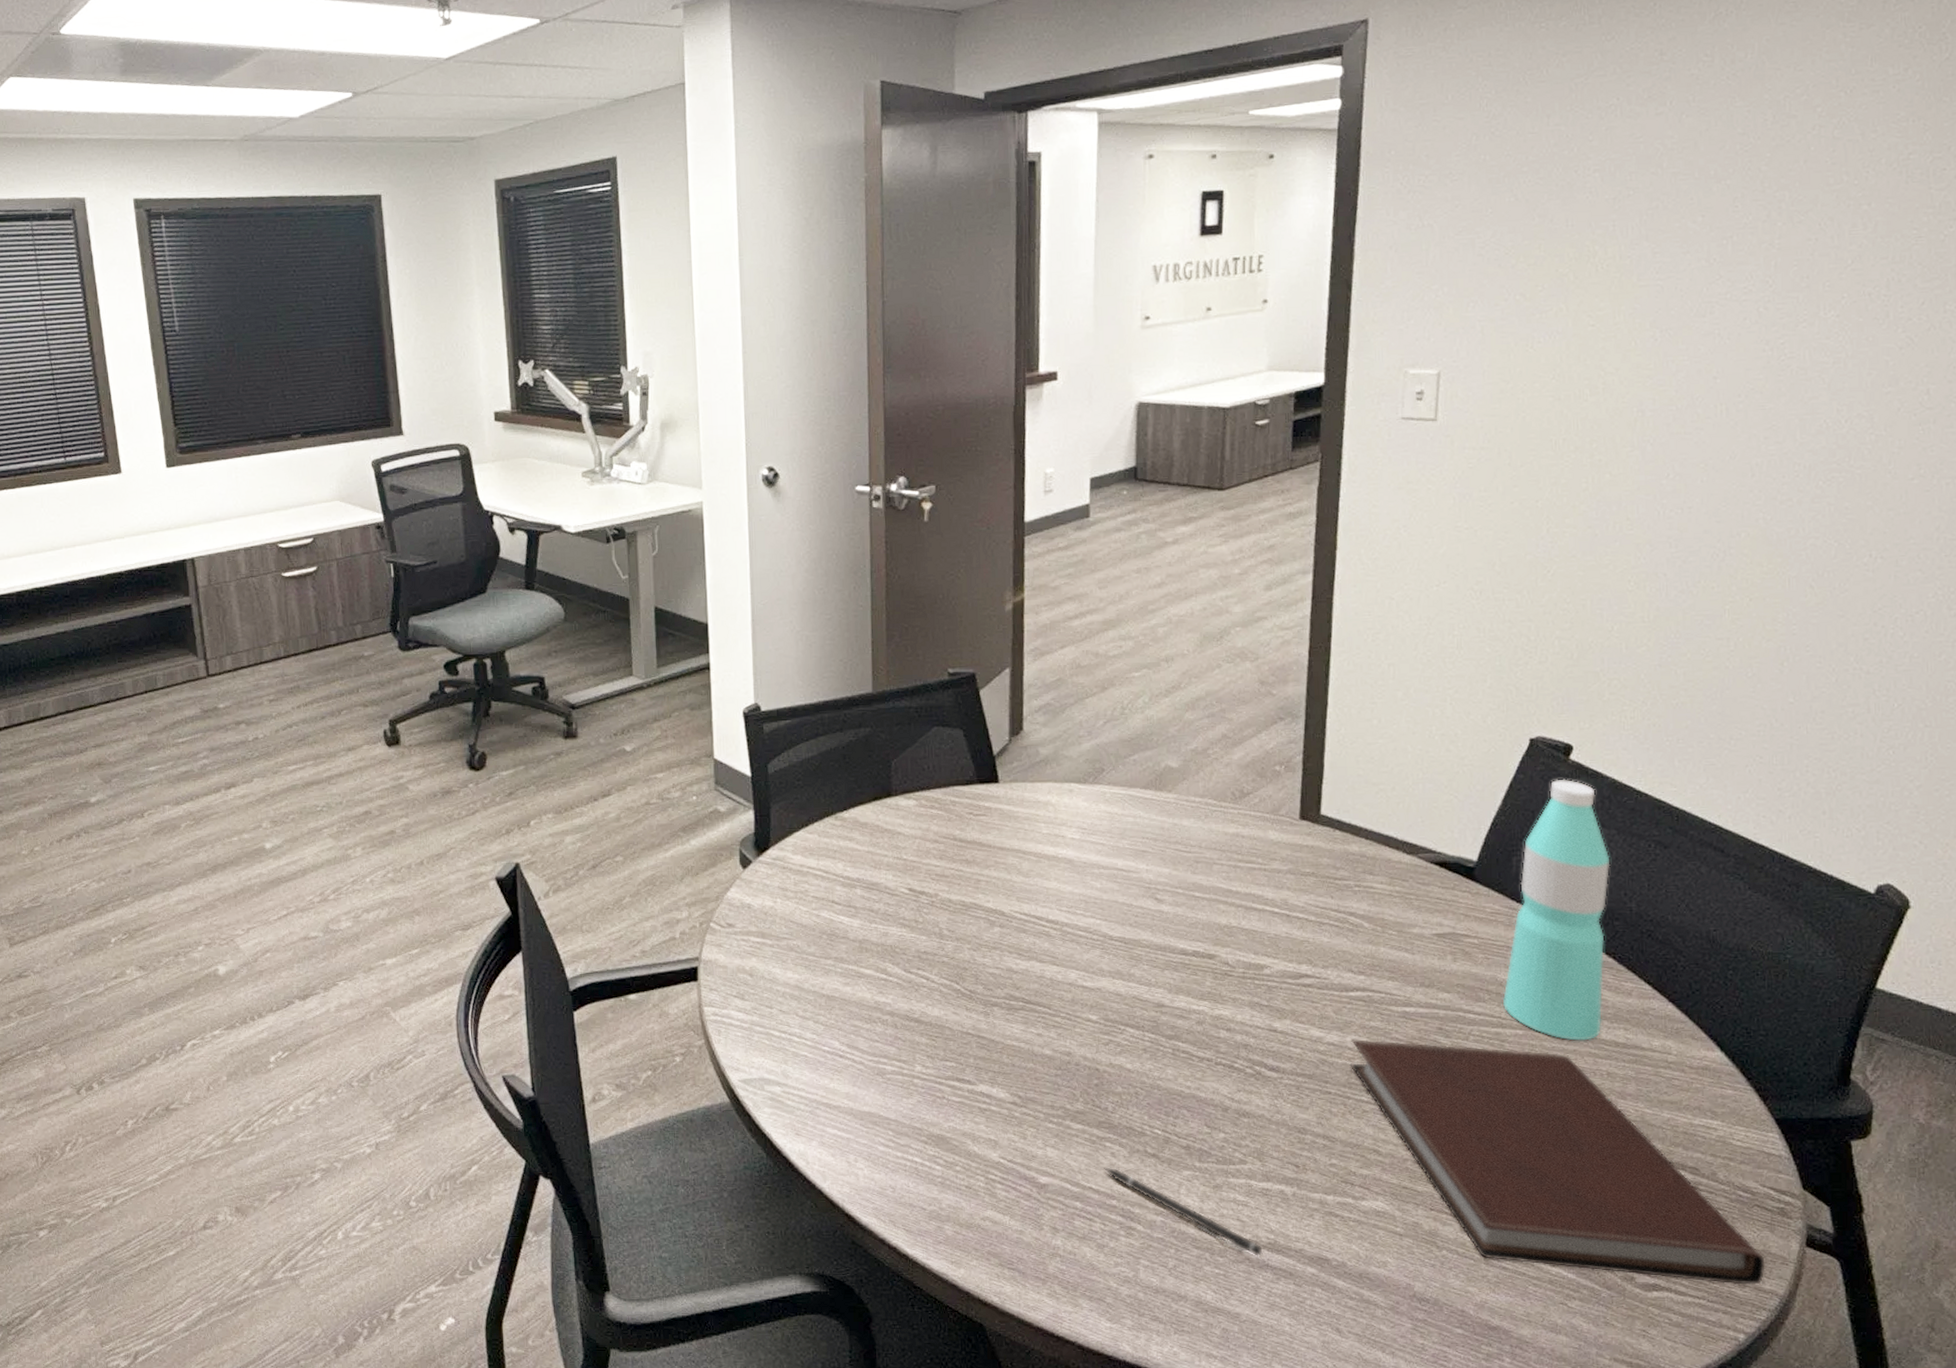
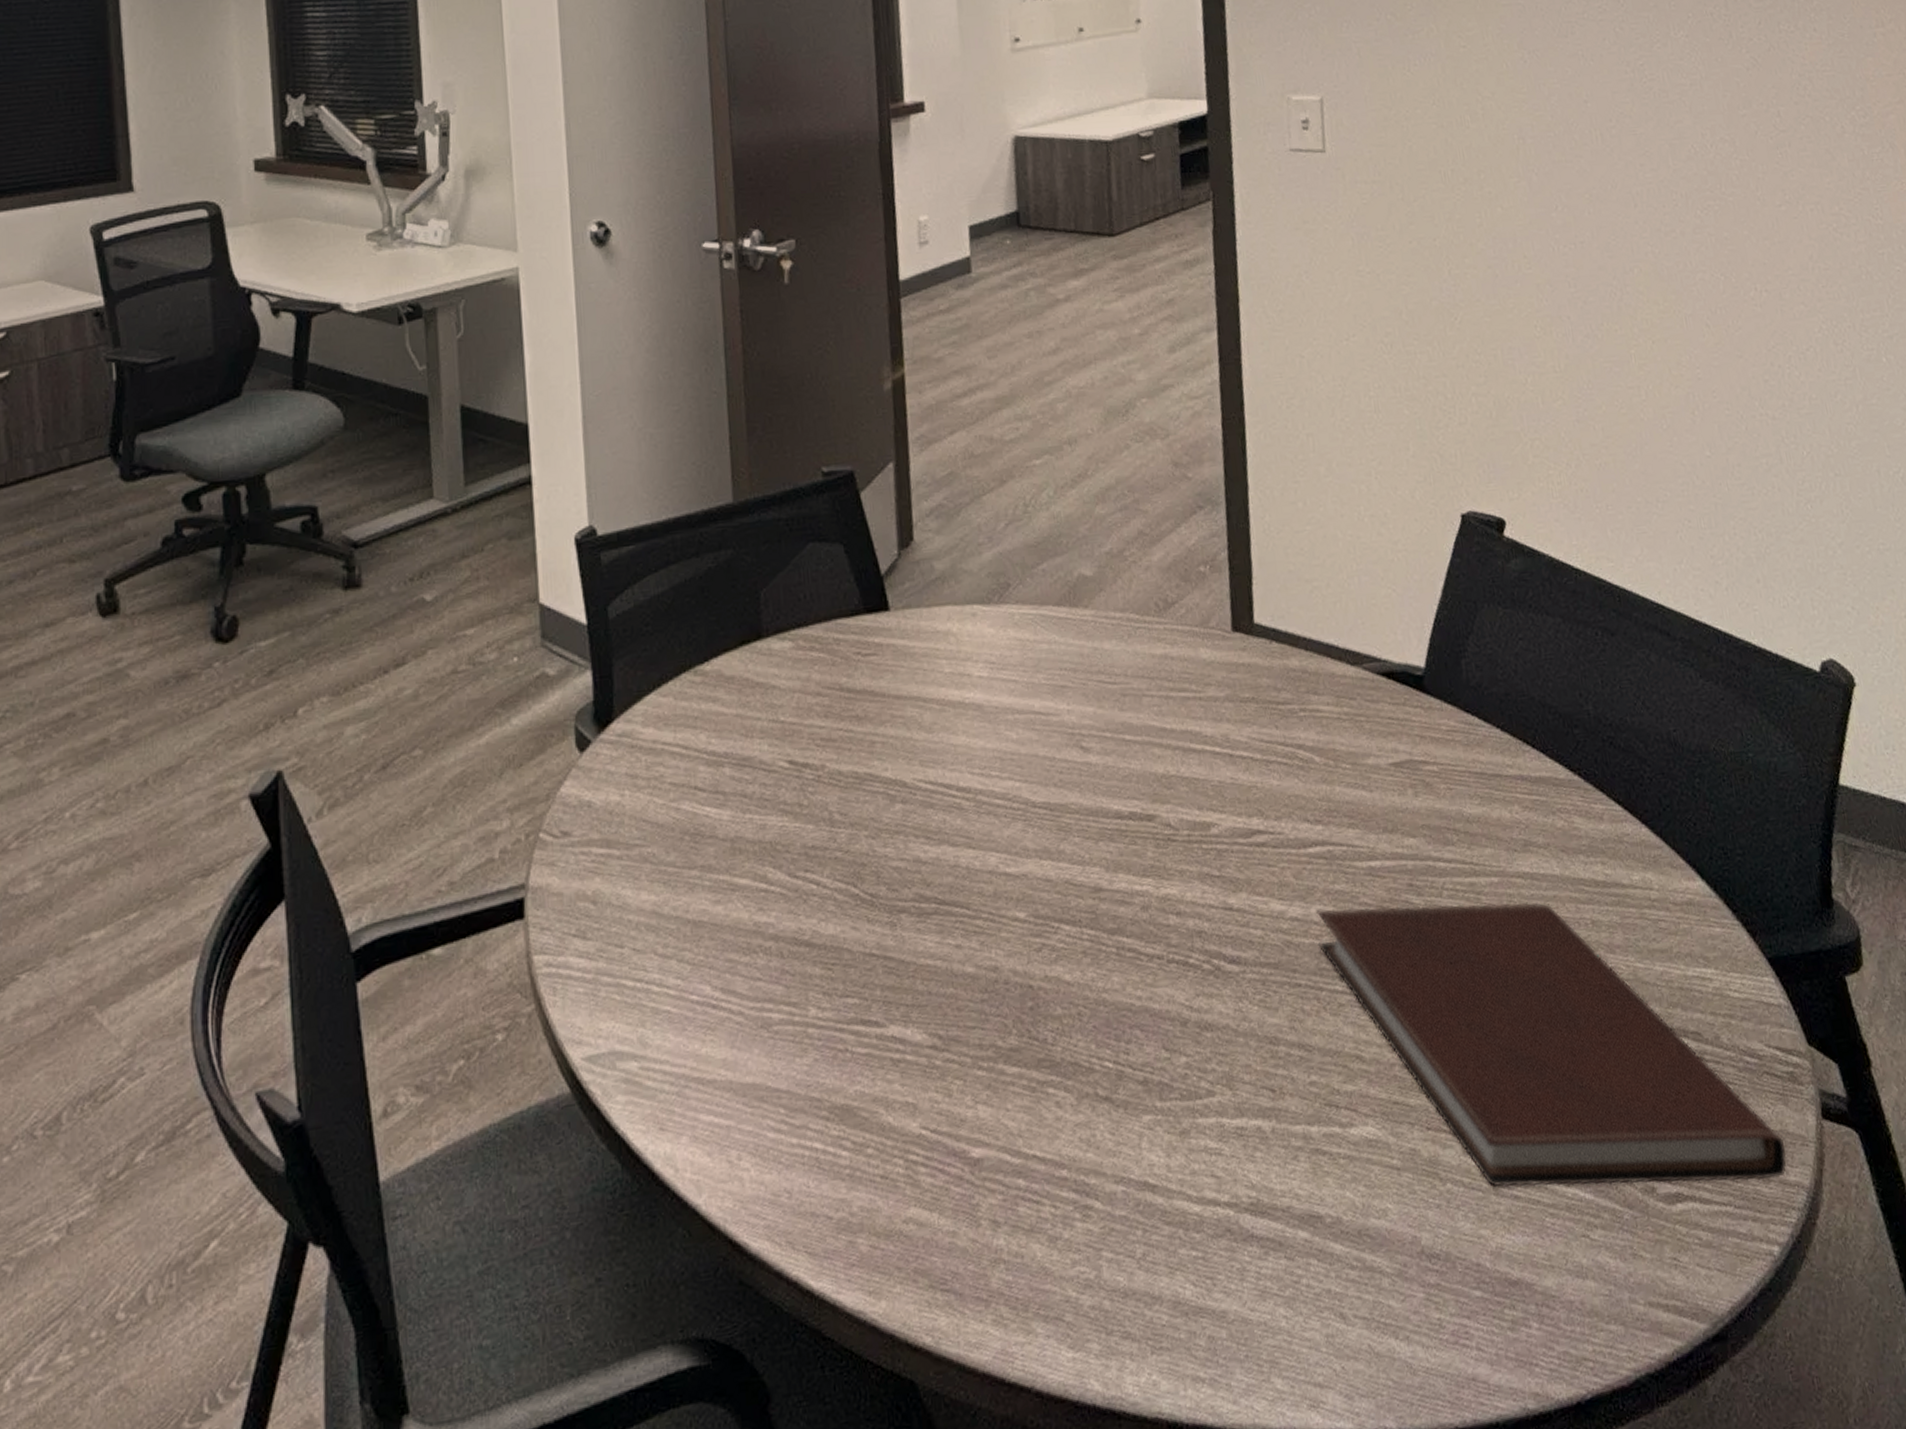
pen: present [1104,1167,1263,1258] -> none [1048,1122,1246,1227]
water bottle: present [1503,779,1611,1041] -> none [1471,560,1579,885]

